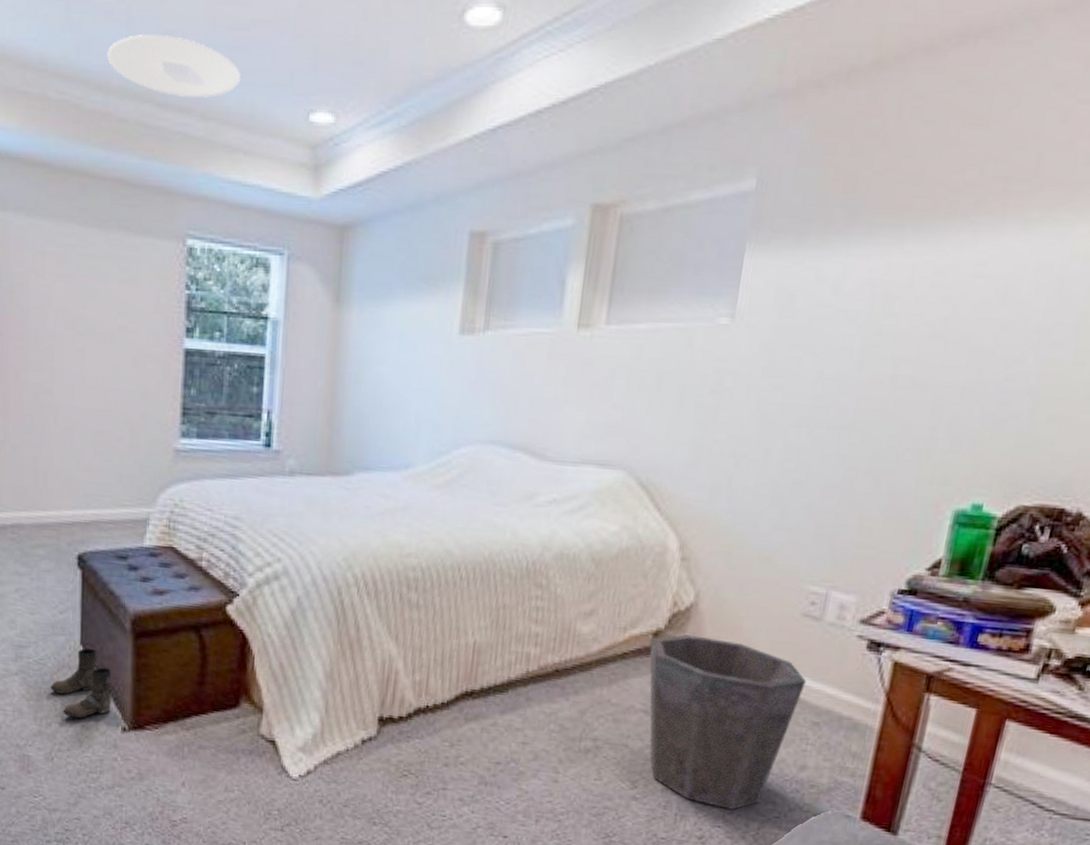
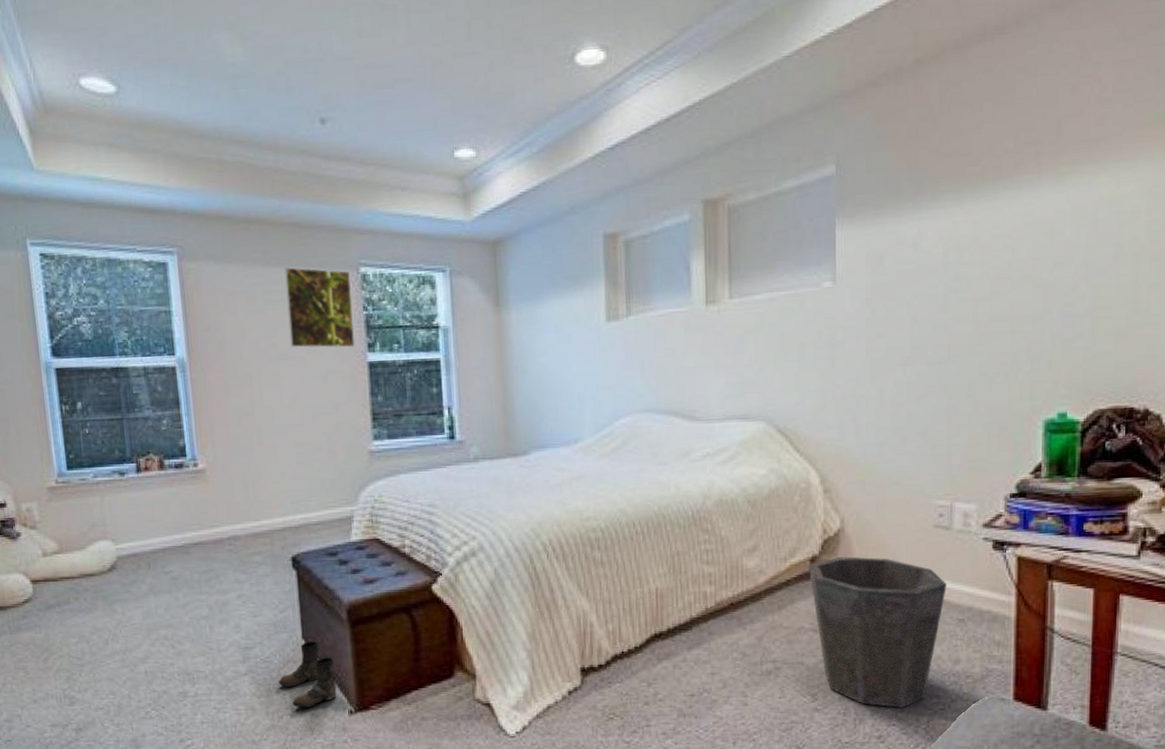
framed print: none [100,230,175,330] -> present [284,267,354,348]
ceiling light: present [107,35,241,98] -> none [273,99,391,148]

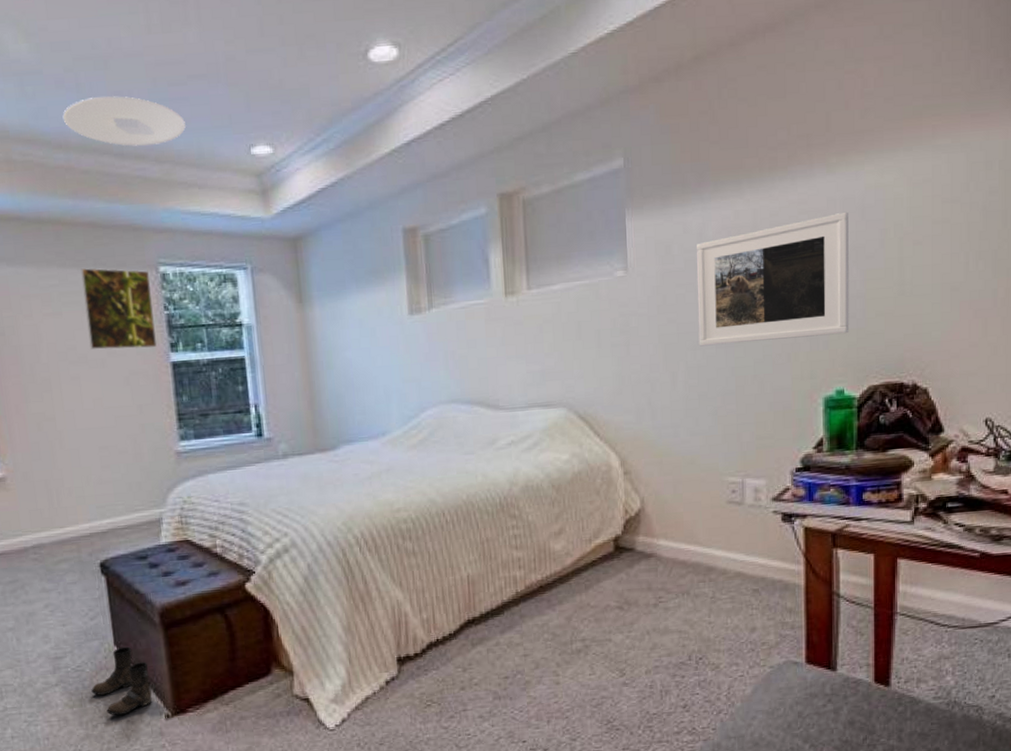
ceiling light: none [273,99,391,148] -> present [62,96,186,146]
waste bin: present [808,557,947,708] -> none [612,535,741,677]
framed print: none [909,224,1079,362] -> present [697,211,850,347]

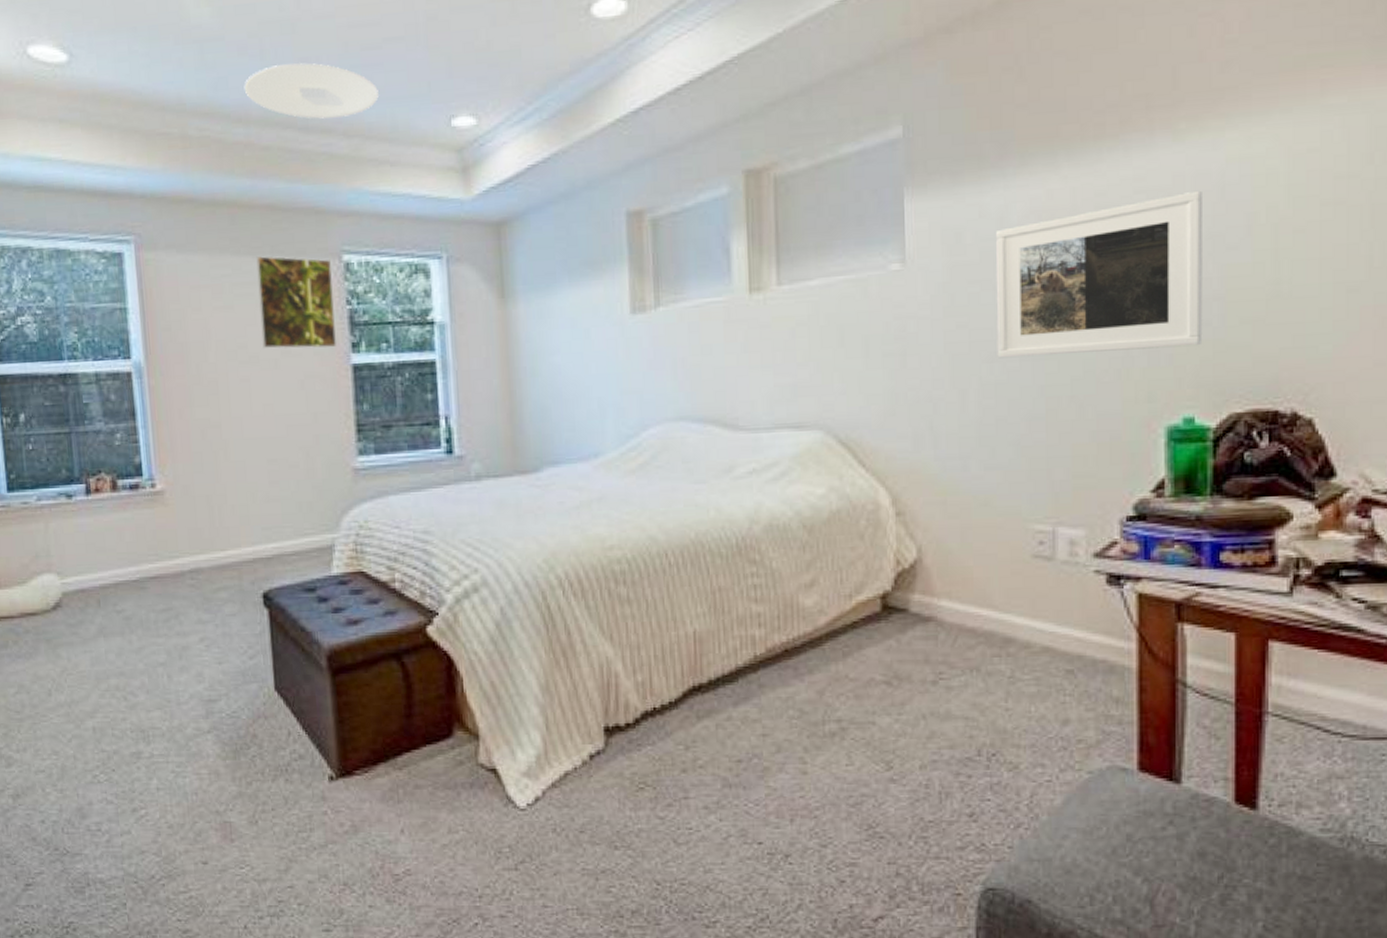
boots: present [91,646,152,716] -> none [247,692,315,773]

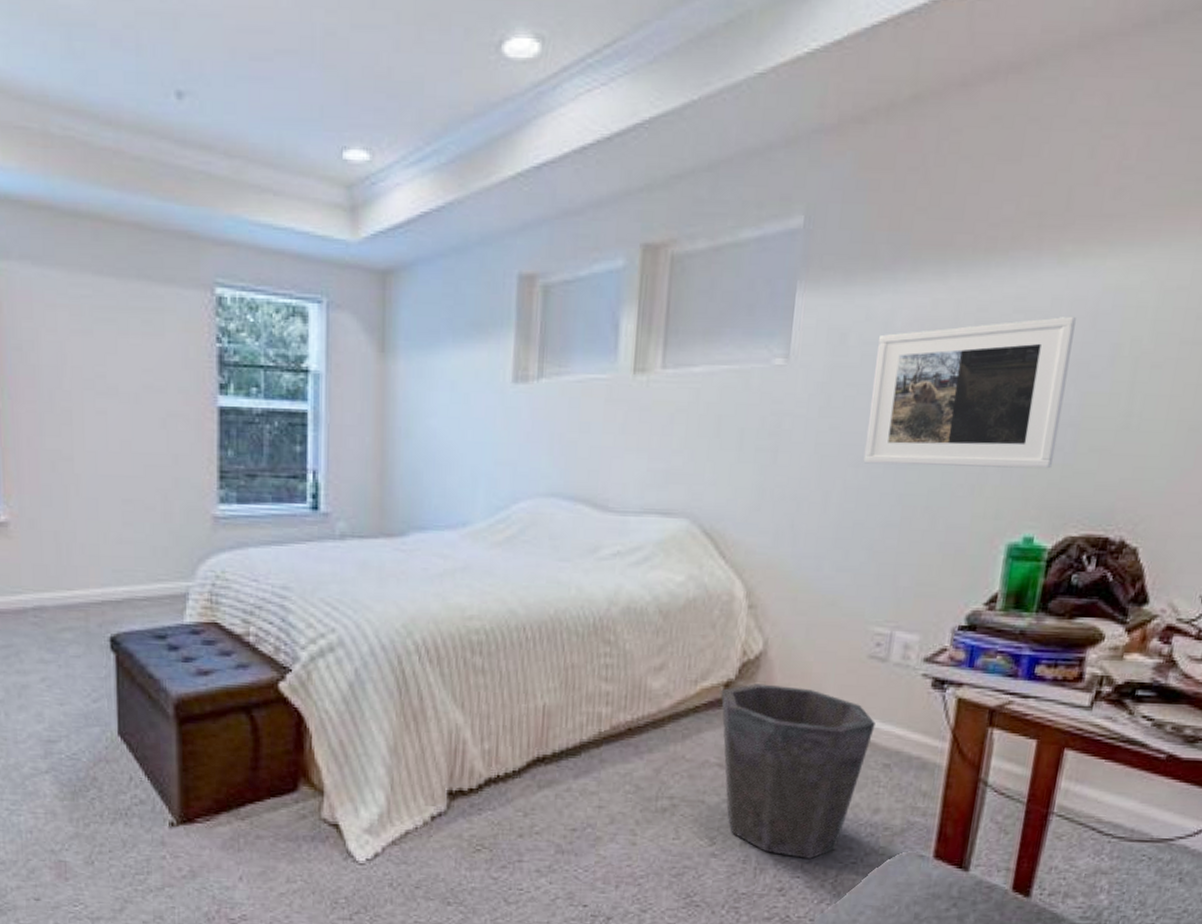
ceiling light: present [244,63,379,119] -> none [116,65,266,134]
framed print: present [256,256,336,349] -> none [120,279,203,387]
waste bin: none [878,593,1050,779] -> present [721,684,875,859]

